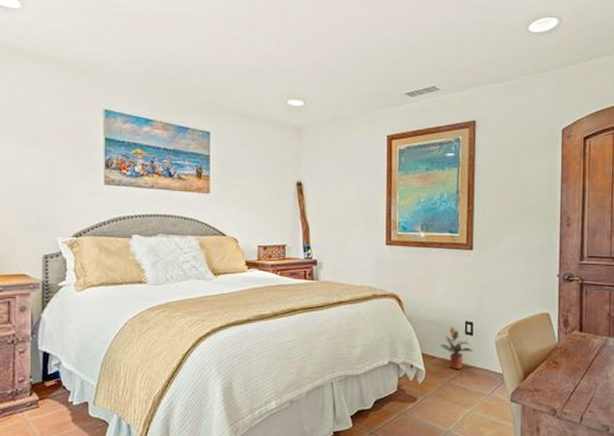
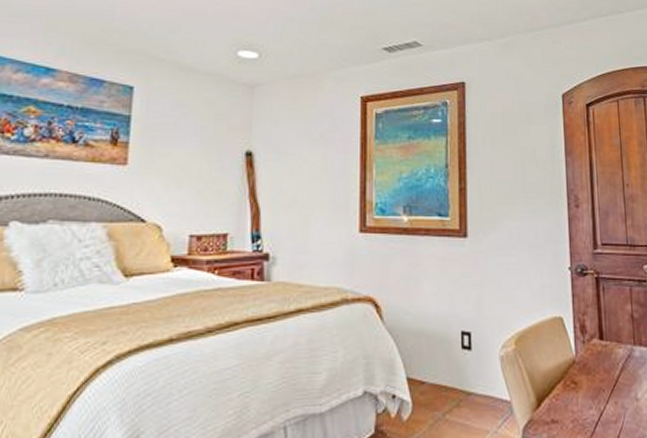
potted plant: present [440,327,473,370] -> none [430,339,472,399]

